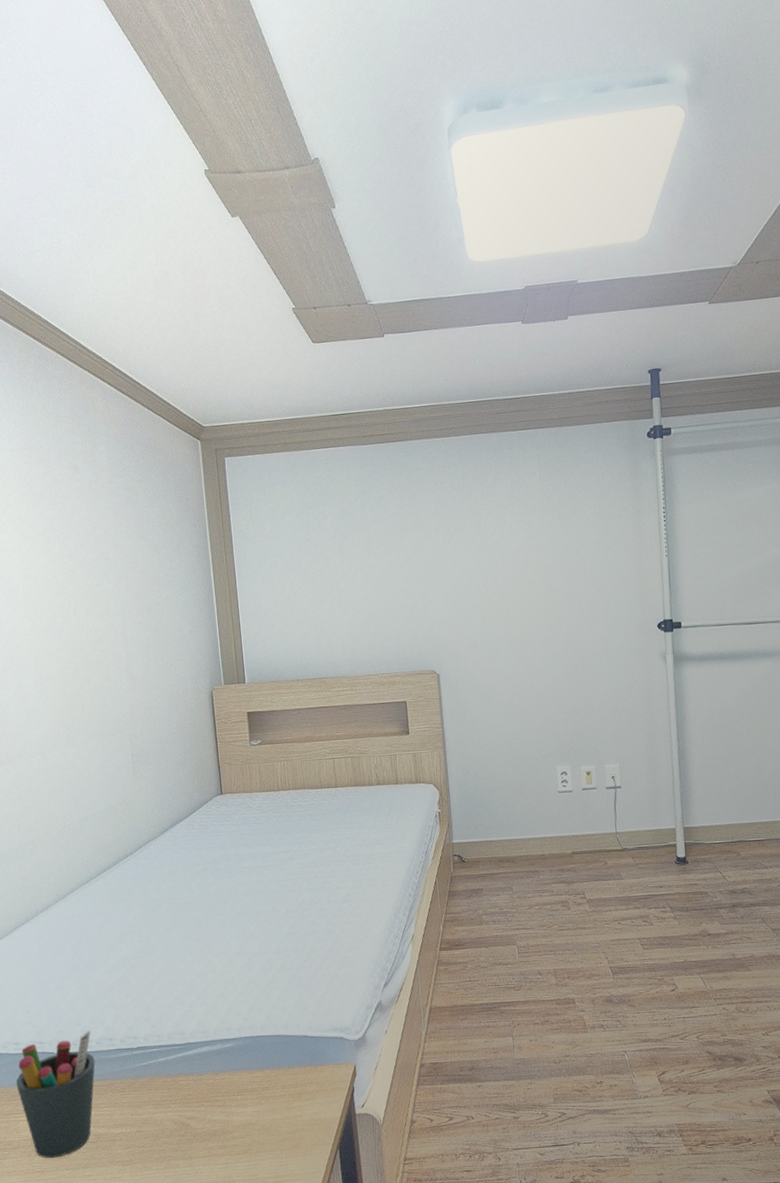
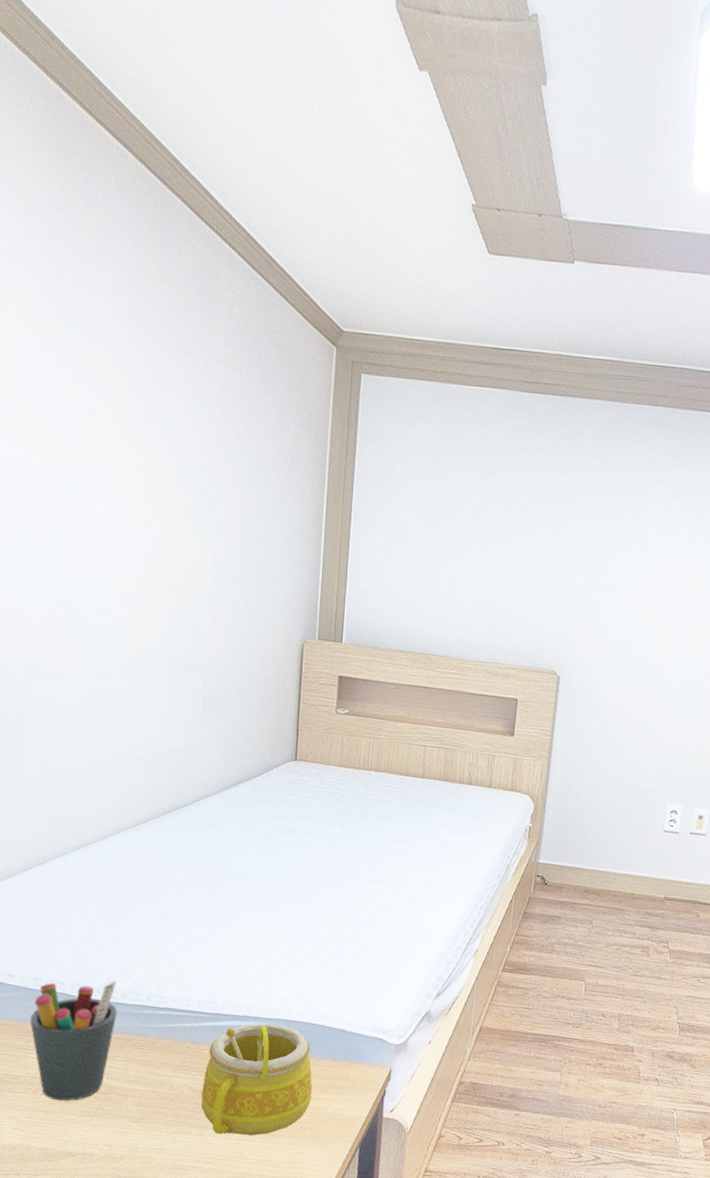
mug: none [183,1042,286,1162] -> present [201,1023,312,1136]

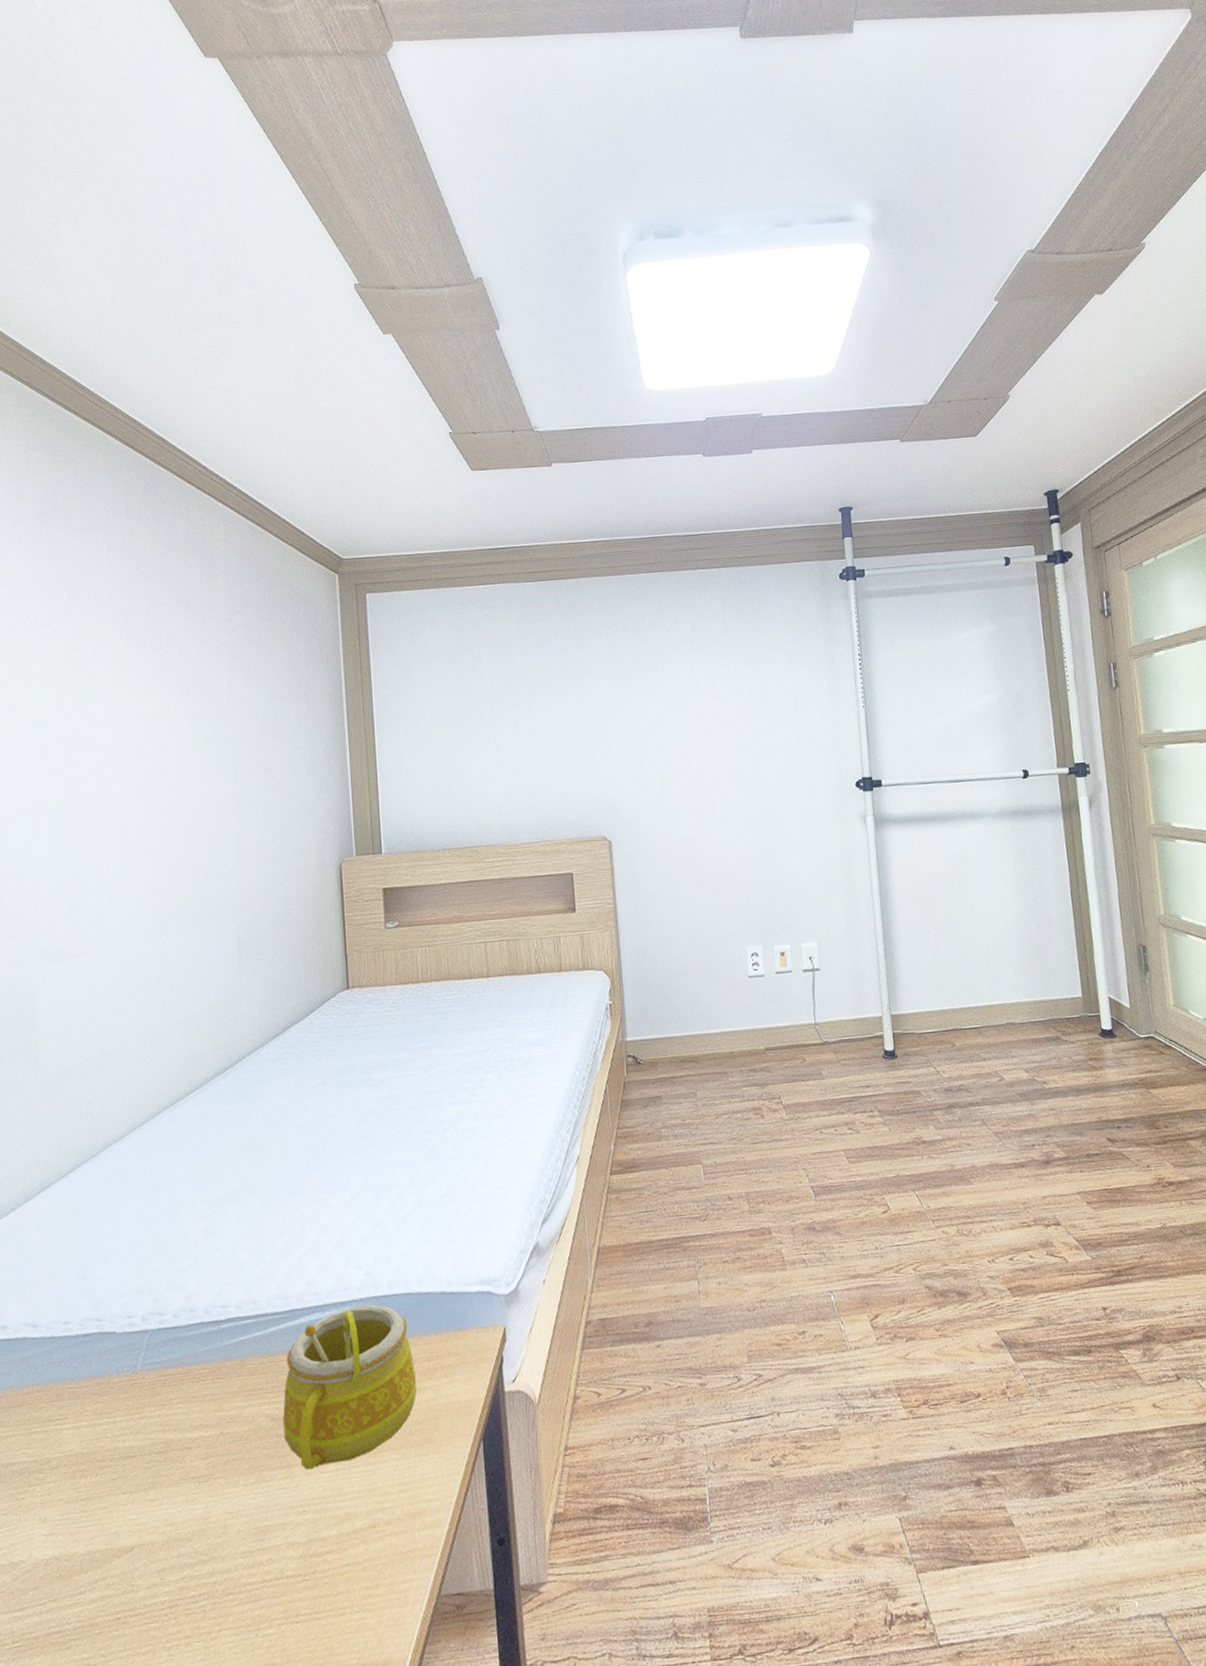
pen holder: present [30,980,117,1101] -> none [61,1299,170,1480]

